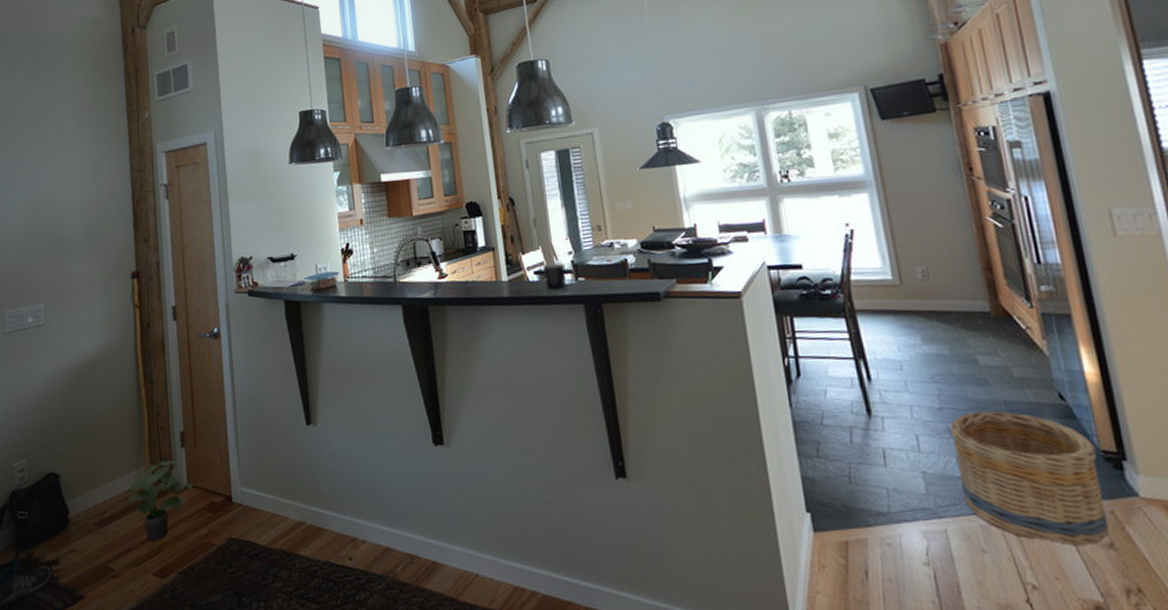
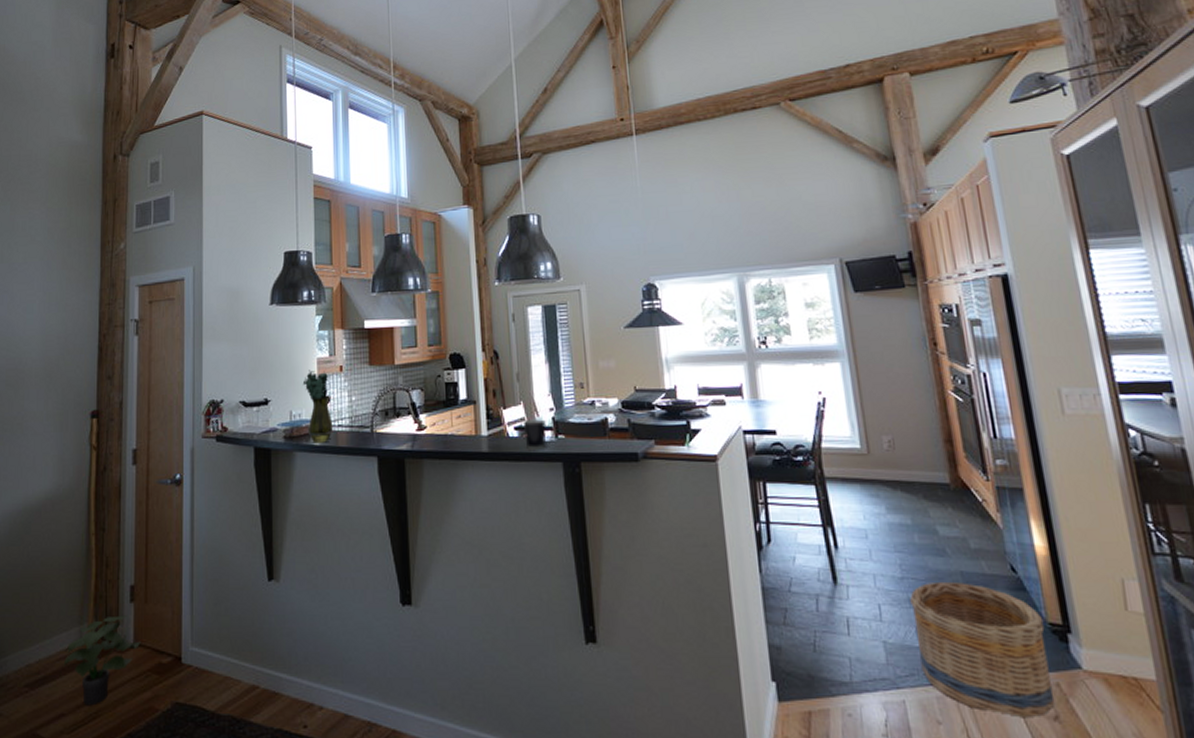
vase: none [325,224,358,294] -> present [302,370,334,443]

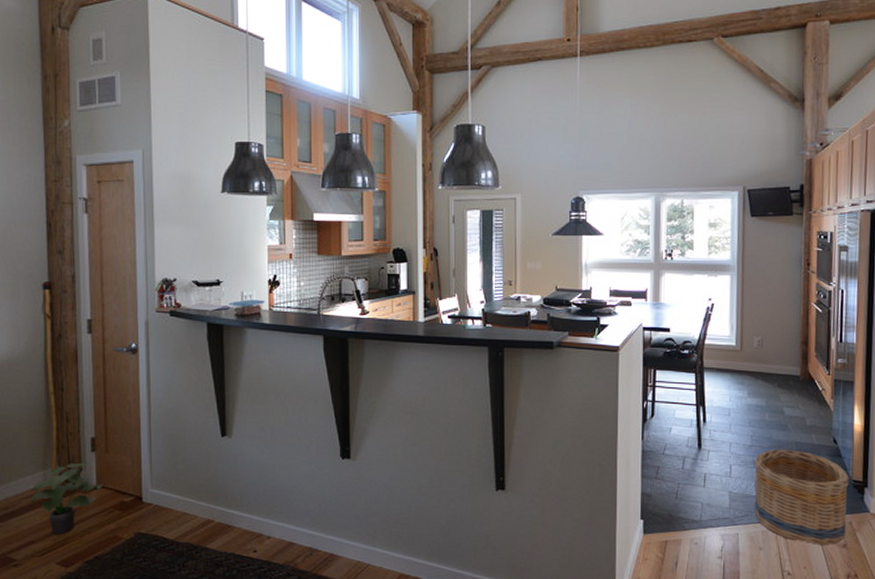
vase: present [302,370,334,443] -> none [253,256,283,322]
mug: present [524,419,554,451] -> none [457,310,483,337]

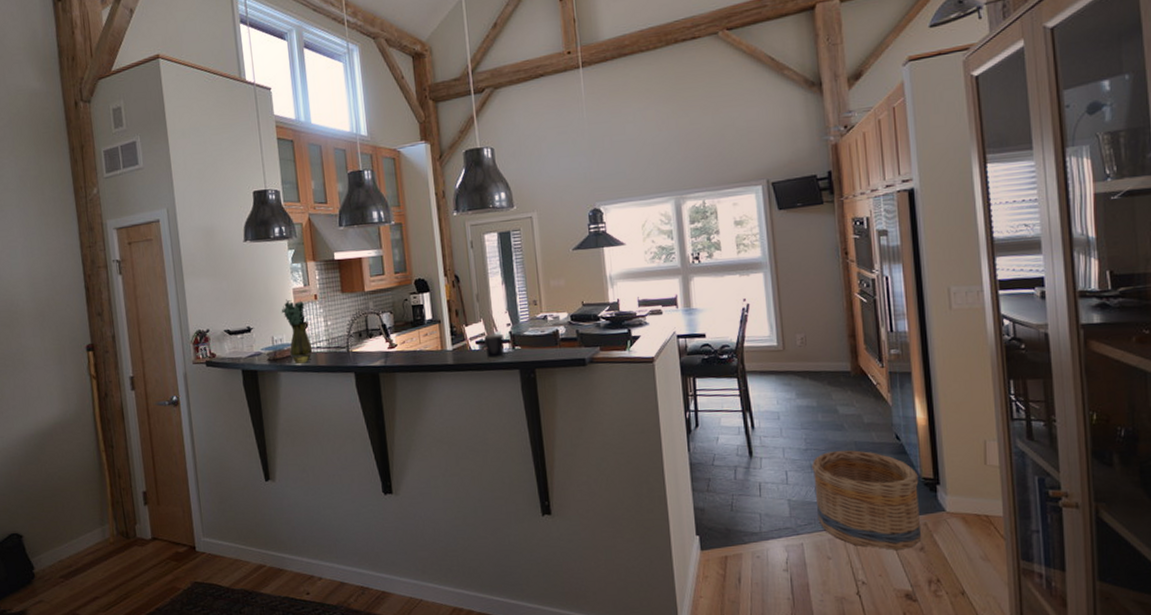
potted plant: present [30,462,104,535] -> none [91,516,158,589]
vase: none [253,256,283,322] -> present [281,299,313,364]
mug: none [457,310,483,337] -> present [484,333,511,361]

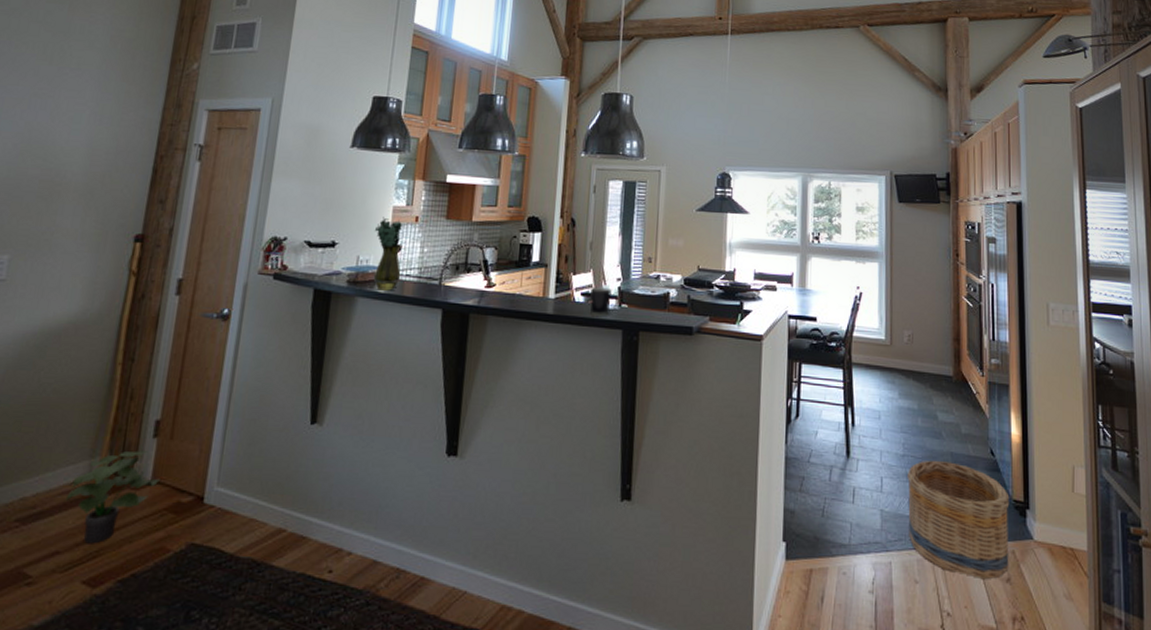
potted plant: none [91,516,158,589] -> present [65,451,160,544]

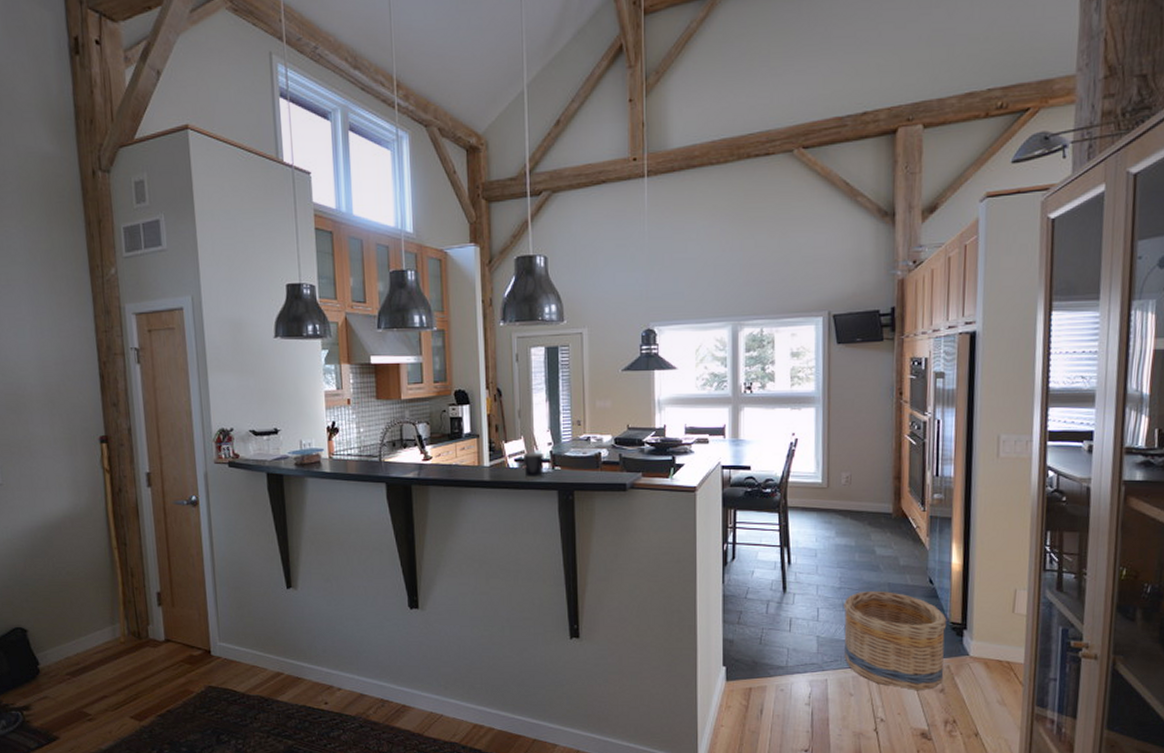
potted plant: present [65,451,160,544] -> none [100,617,172,689]
vase: present [373,217,403,291] -> none [311,402,343,470]

